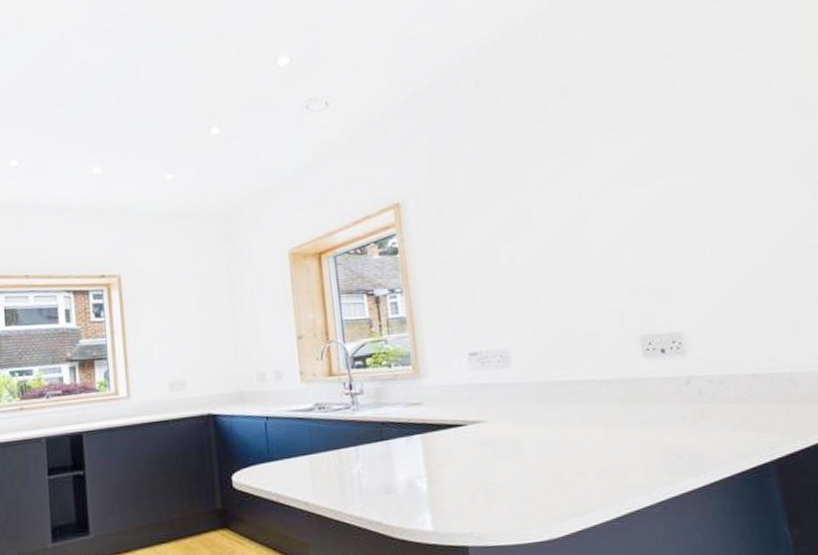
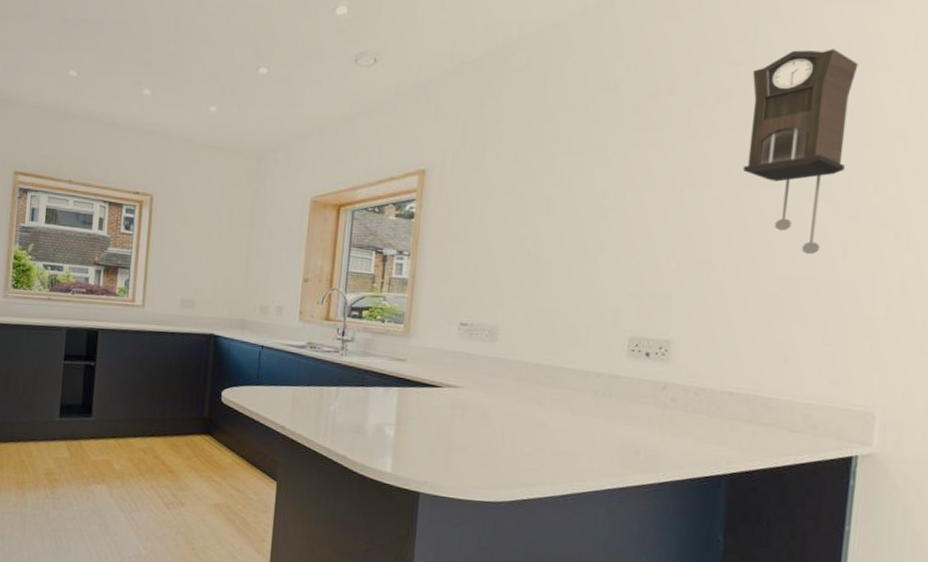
pendulum clock: none [686,30,795,224] -> present [742,48,858,254]

